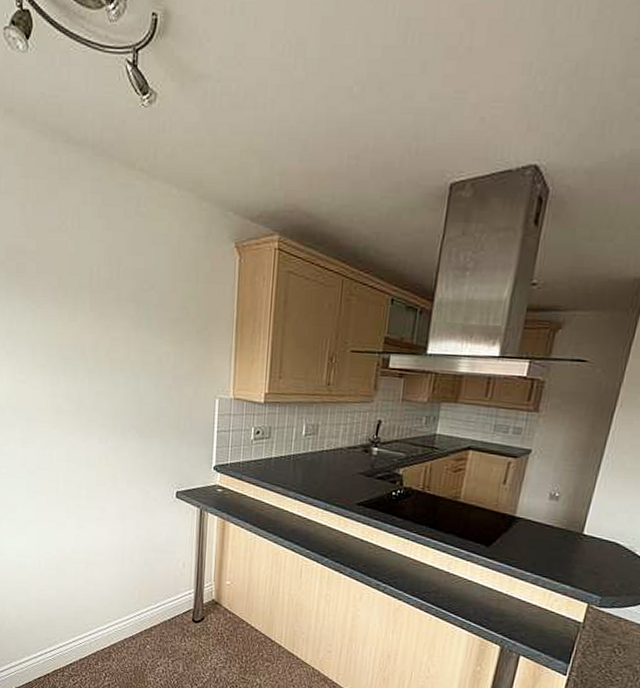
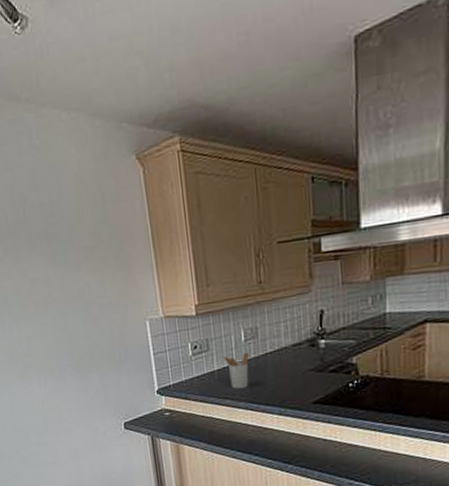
utensil holder: none [282,446,307,479] -> present [223,352,250,389]

